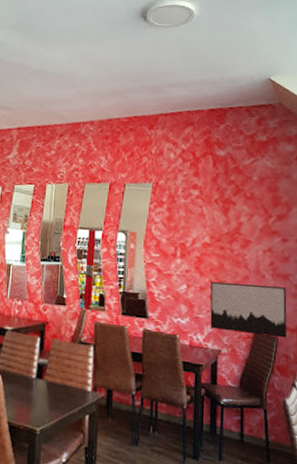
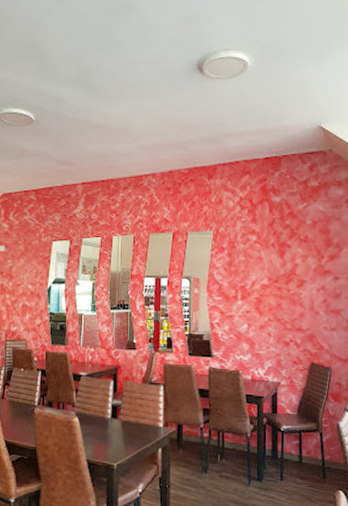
wall art: present [210,281,287,338] -> none [270,320,339,368]

